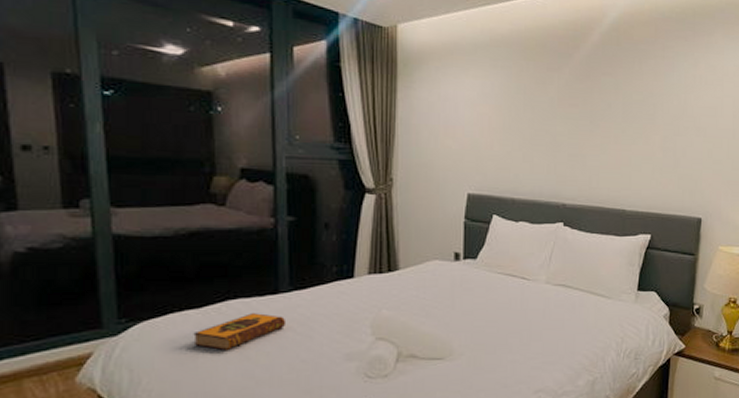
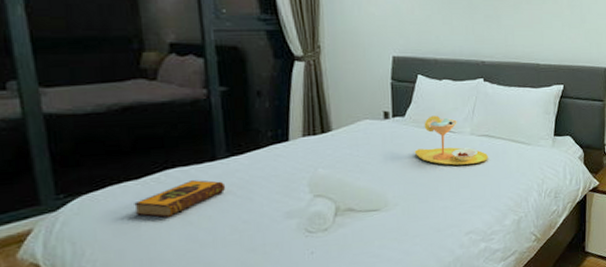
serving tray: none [484,260,565,317] -> present [414,115,489,166]

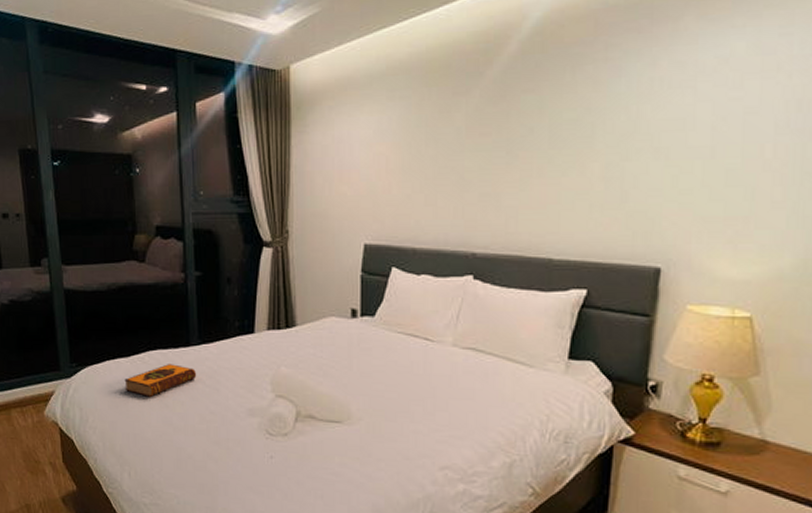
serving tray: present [414,115,489,166] -> none [383,318,475,384]

